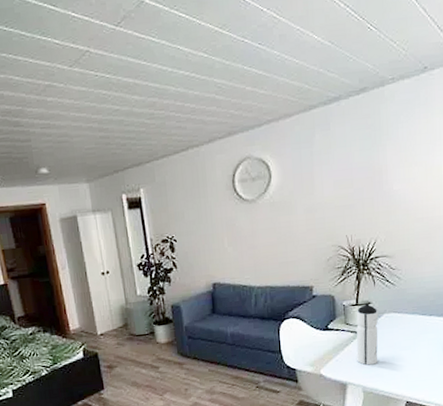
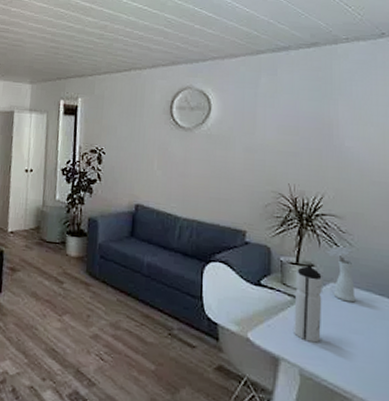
vase: none [380,281,404,327] -> present [326,246,356,303]

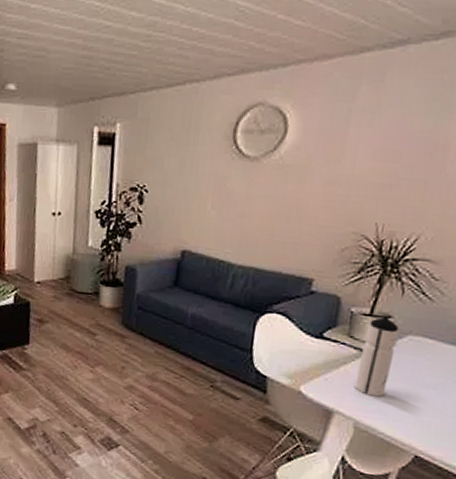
vase: present [326,246,356,303] -> none [409,295,444,357]

